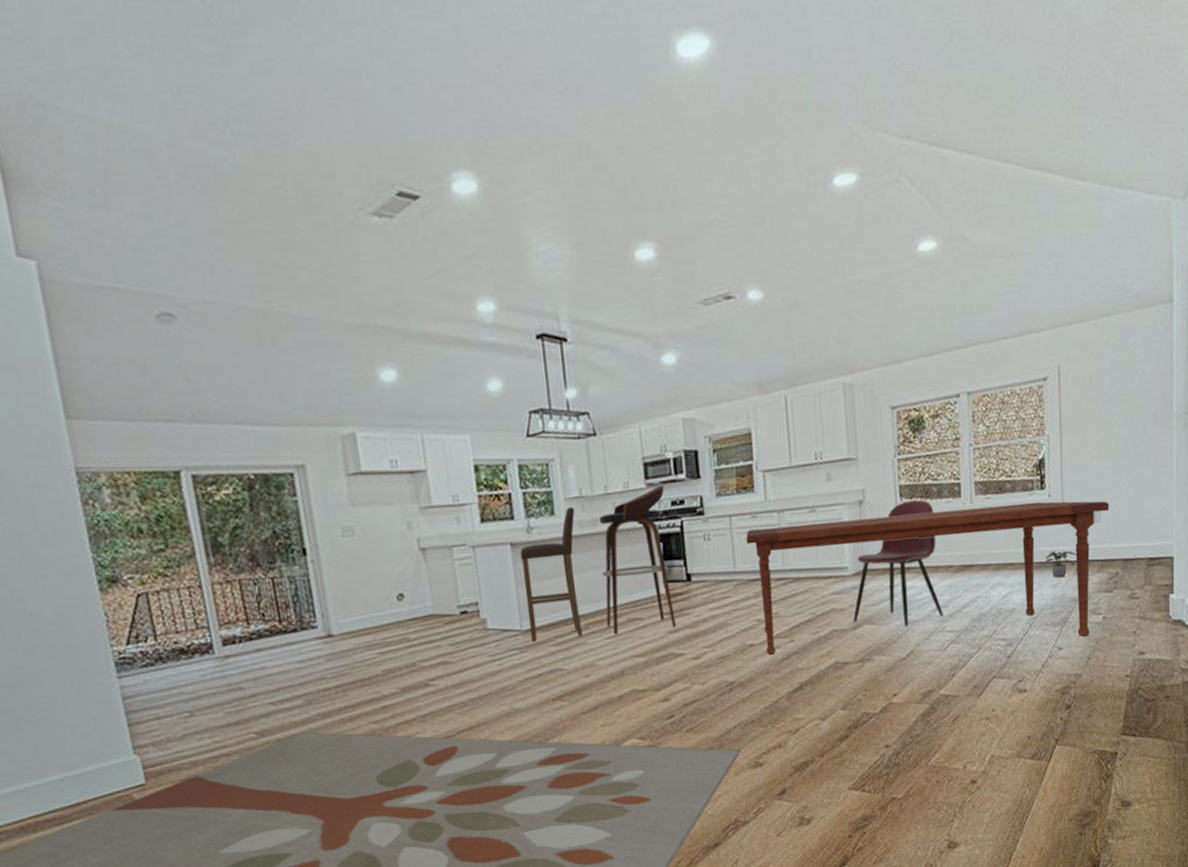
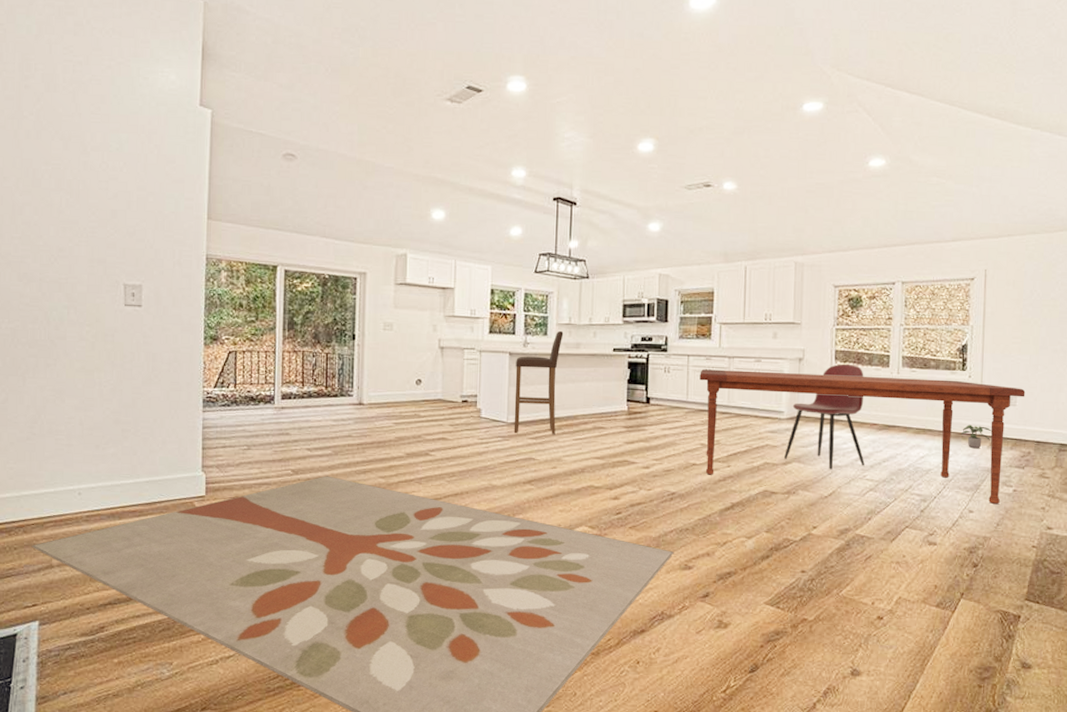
bar stool: present [599,485,677,636] -> none [575,323,638,440]

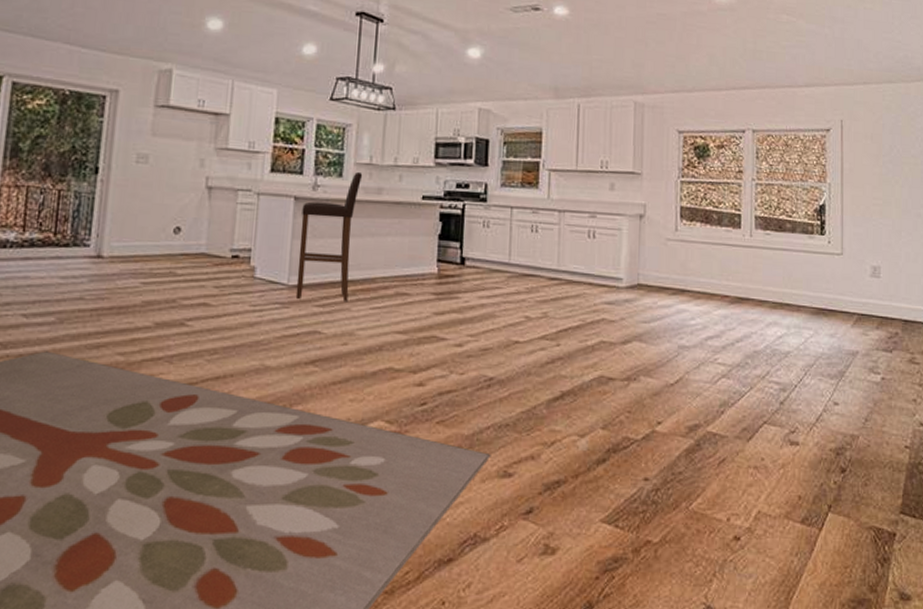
dining table: present [699,369,1026,505] -> none [524,224,890,396]
dining chair: present [784,363,865,470] -> none [623,222,716,351]
potted plant: present [960,424,992,449] -> none [821,299,855,328]

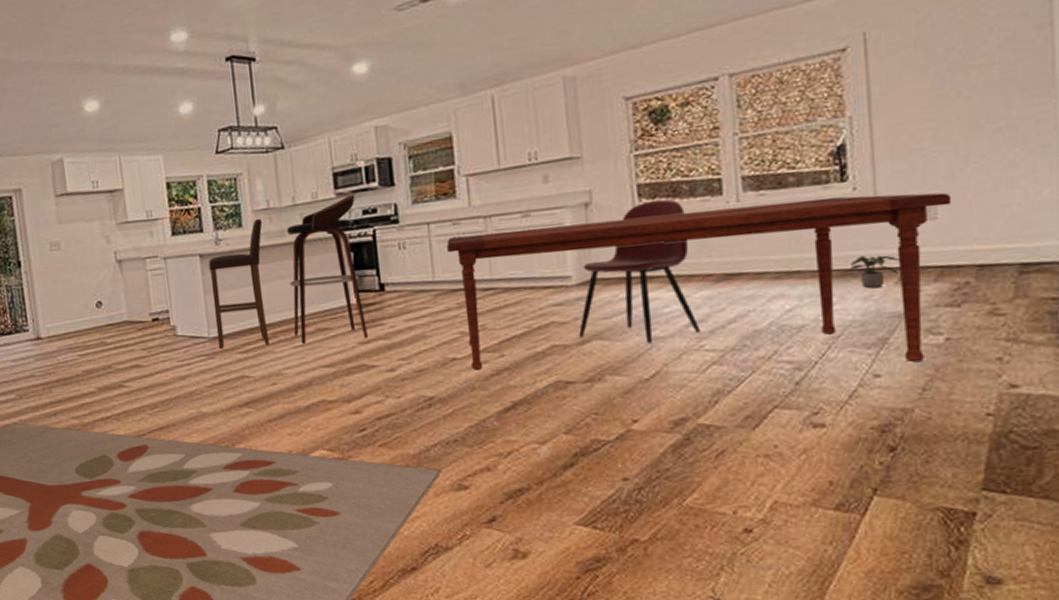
bar stool: none [373,166,452,310] -> present [287,194,369,345]
dining table: none [524,224,890,396] -> present [446,192,952,370]
dining chair: none [623,222,716,351] -> present [579,199,701,344]
potted plant: none [821,299,855,328] -> present [848,255,899,289]

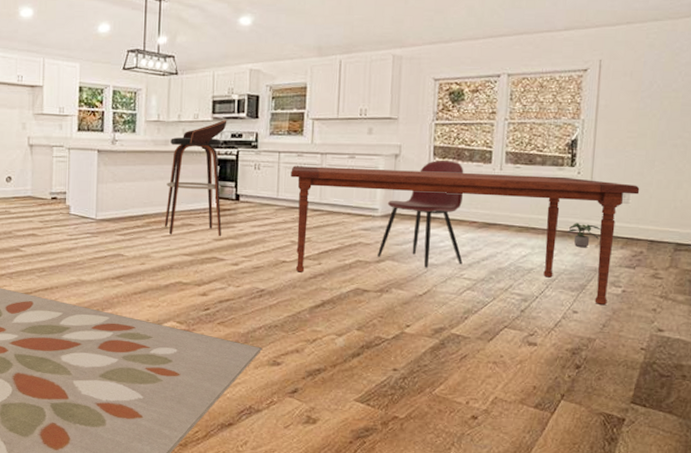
bar stool: present [208,218,270,350] -> none [102,127,152,232]

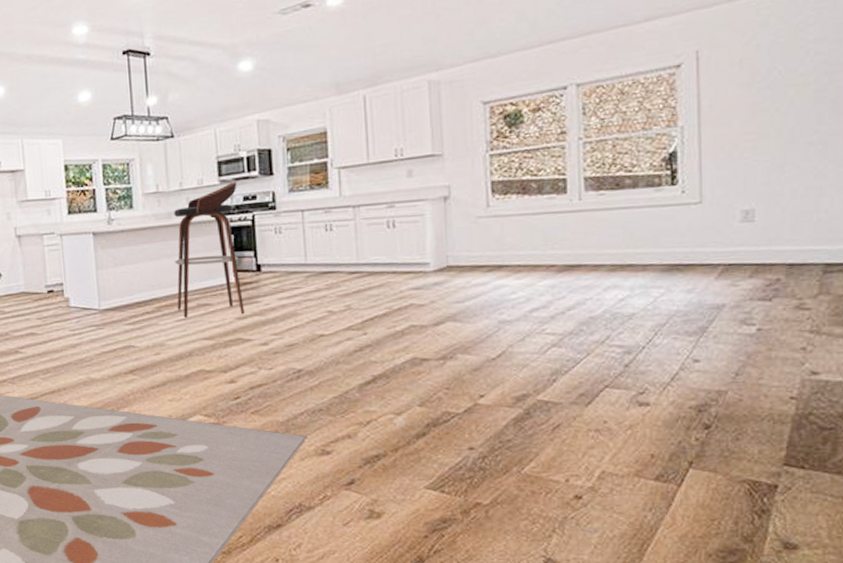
dining table: present [290,166,640,306] -> none [318,197,768,350]
dining chair: present [378,160,464,268] -> none [435,195,543,326]
potted plant: present [567,223,601,248] -> none [674,252,720,283]

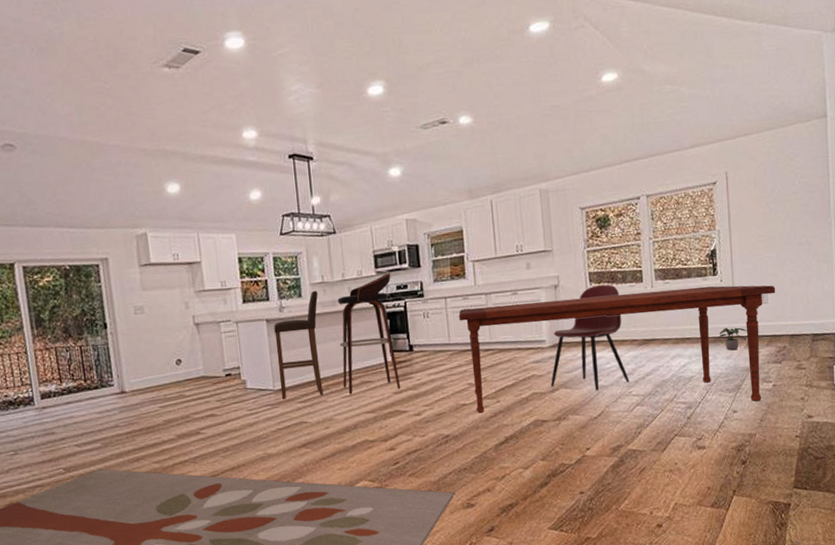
bar stool: none [101,201,155,321] -> present [274,290,324,400]
dining table: none [318,197,768,350] -> present [459,285,776,413]
dining chair: none [435,195,543,326] -> present [551,284,630,391]
potted plant: none [674,252,720,283] -> present [718,327,747,351]

